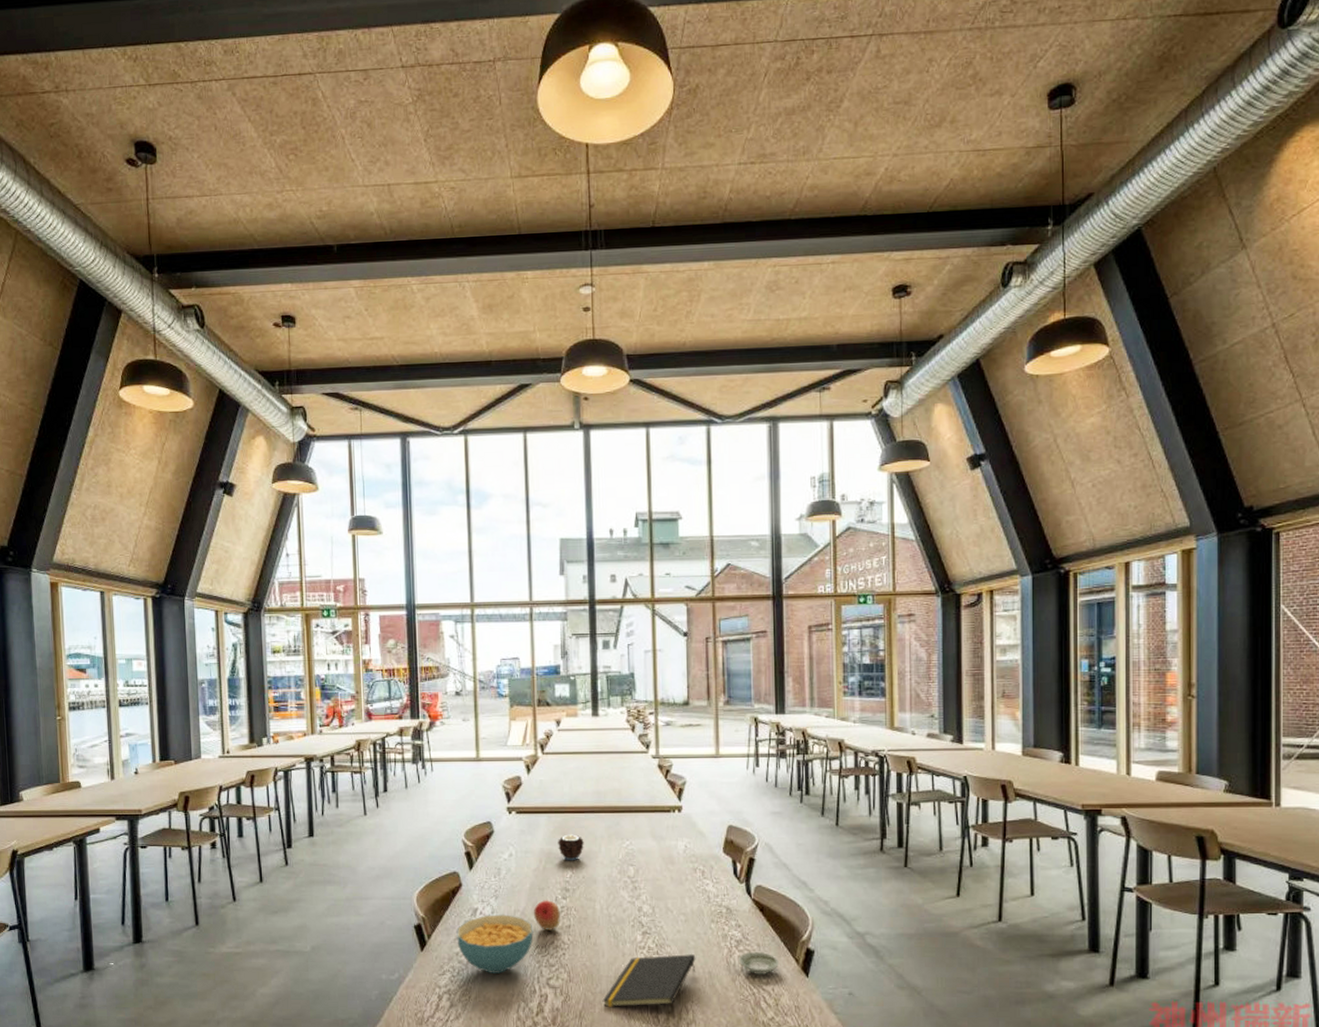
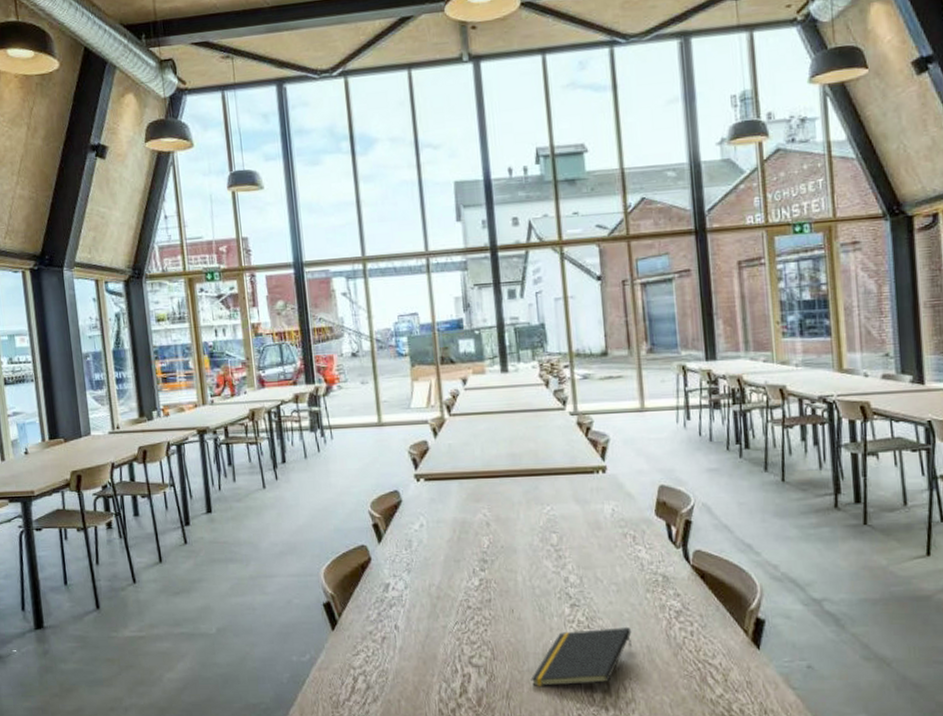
cereal bowl: present [456,914,534,973] -> none [368,589,452,653]
fruit: present [534,899,561,930] -> none [450,571,481,605]
candle: present [558,833,584,861] -> none [472,500,501,530]
saucer: present [738,951,780,976] -> none [679,622,727,649]

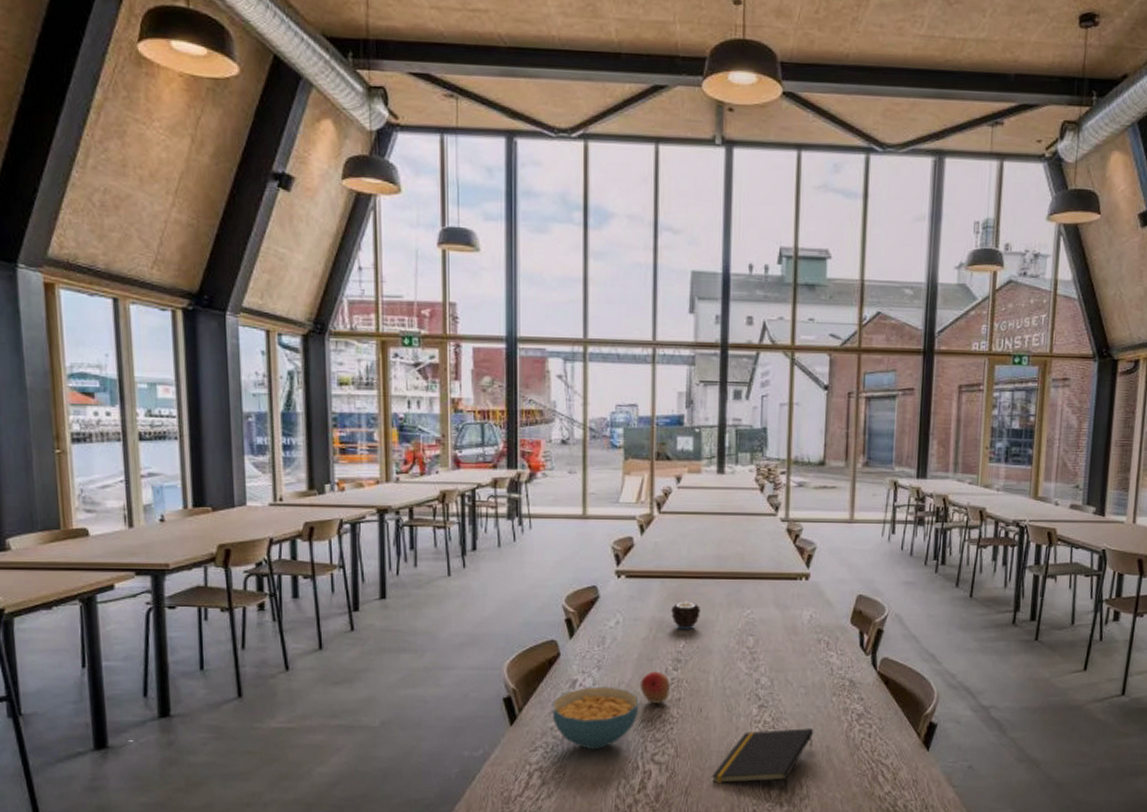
cereal bowl: none [368,589,452,653] -> present [552,686,639,749]
fruit: none [450,571,481,605] -> present [641,670,671,704]
candle: none [472,500,501,530] -> present [671,600,700,630]

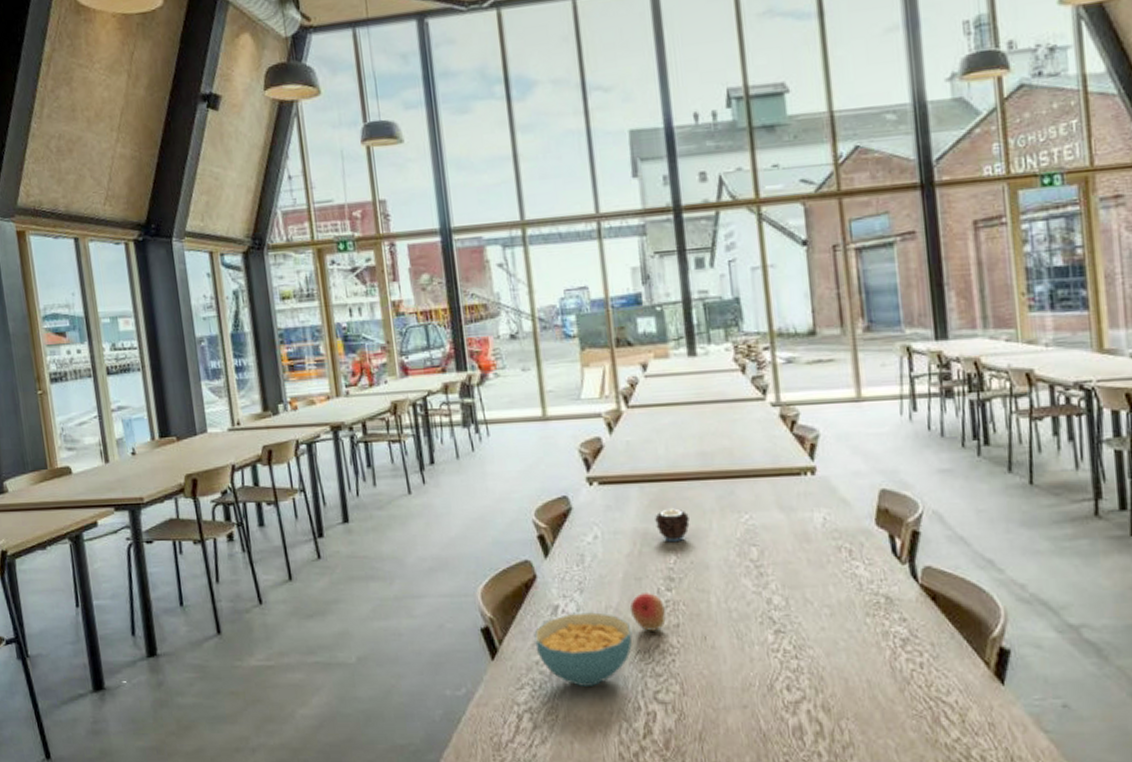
notepad: present [711,727,814,783] -> none [727,656,850,727]

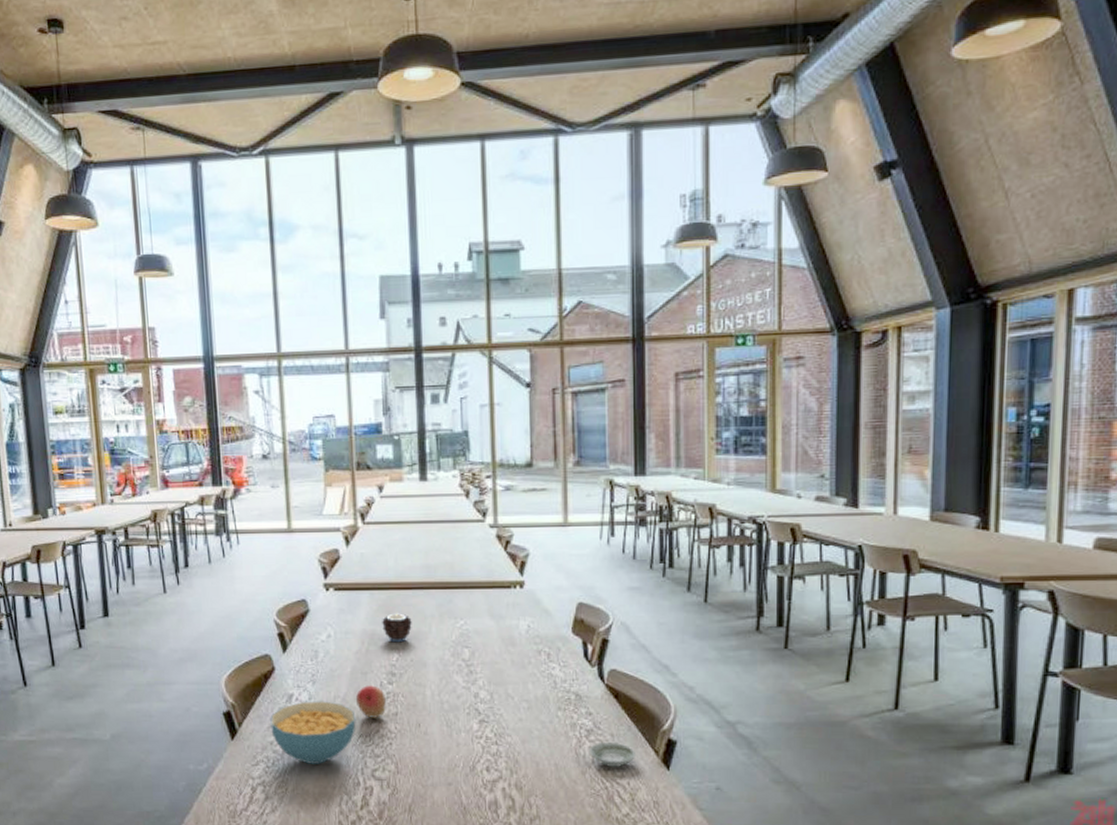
saucer: none [905,652,964,684] -> present [588,741,637,768]

